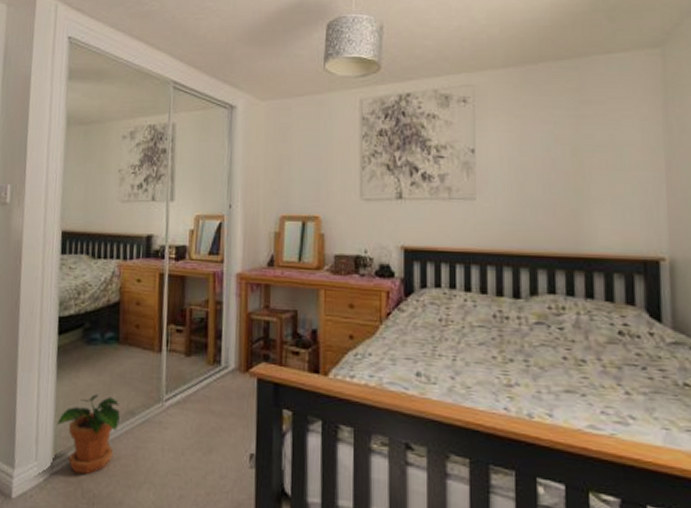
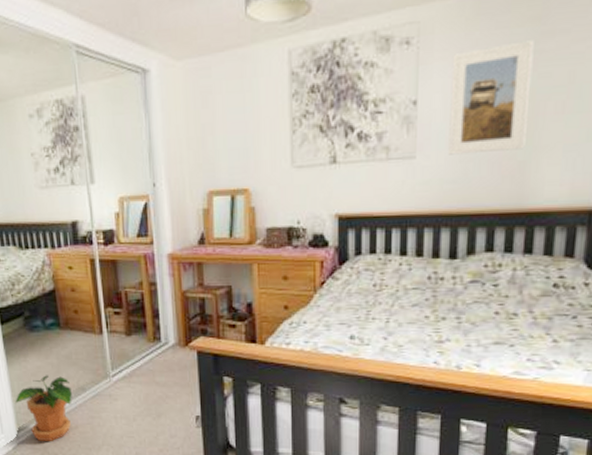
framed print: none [504,107,576,200] -> present [448,40,534,155]

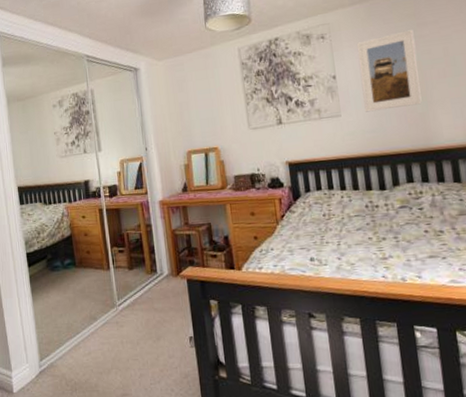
potted plant: present [15,375,72,441] -> none [38,308,86,368]

